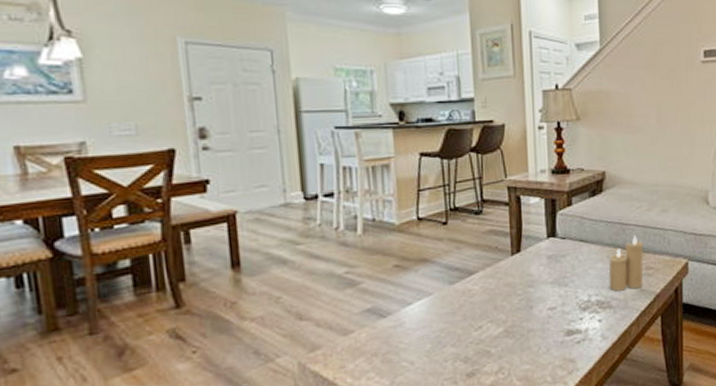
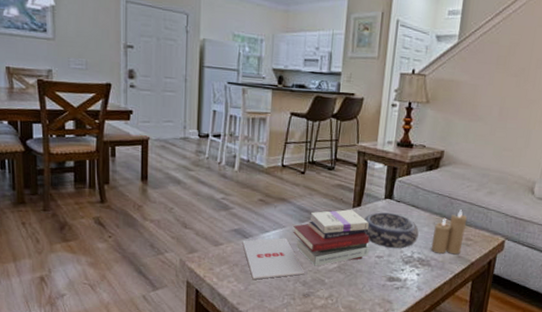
magazine: none [379,308,465,369] -> present [242,238,305,280]
books: none [442,258,539,336] -> present [293,209,370,266]
decorative bowl: none [527,253,593,296] -> present [364,212,419,249]

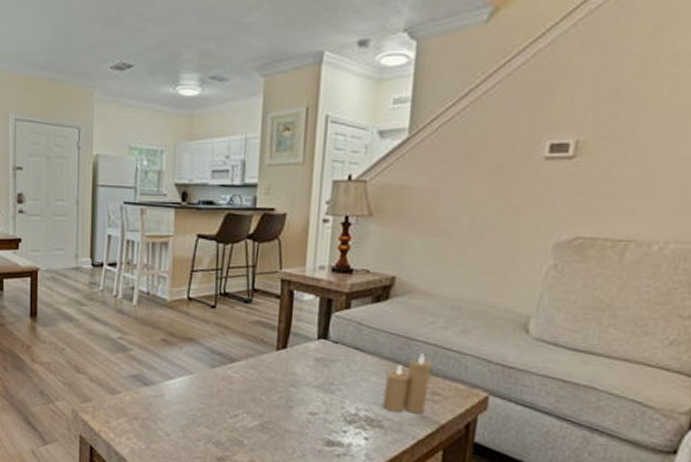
magazine: present [242,238,305,280] -> none [143,386,219,437]
books: present [293,209,370,266] -> none [203,352,300,423]
decorative bowl: present [364,212,419,249] -> none [292,356,365,404]

